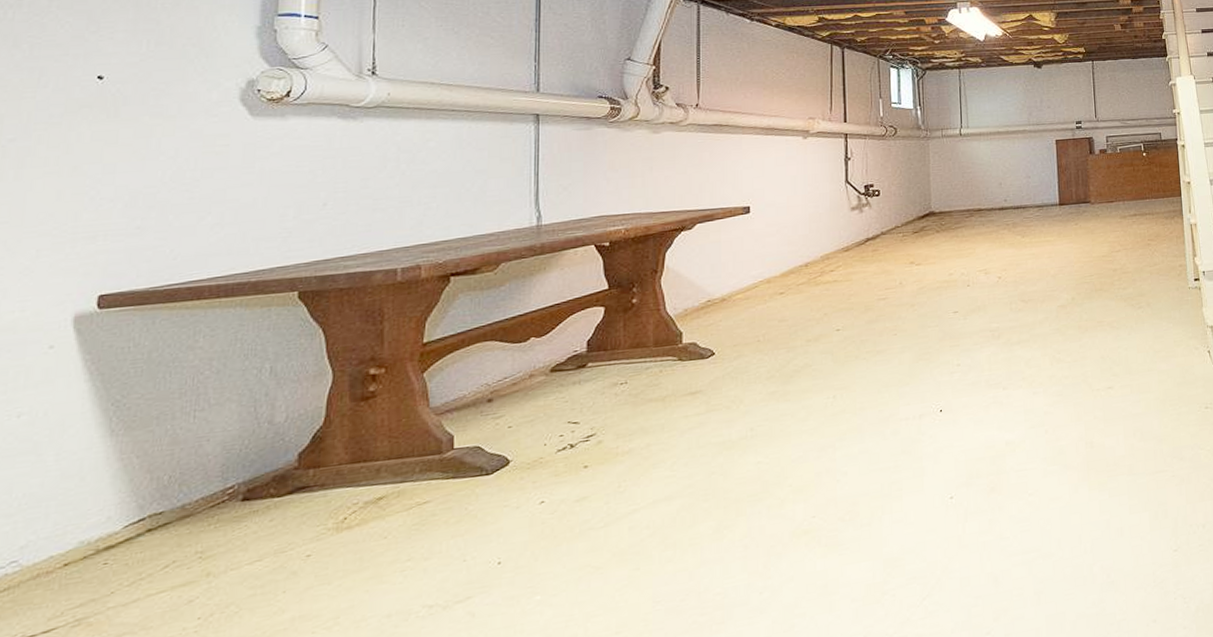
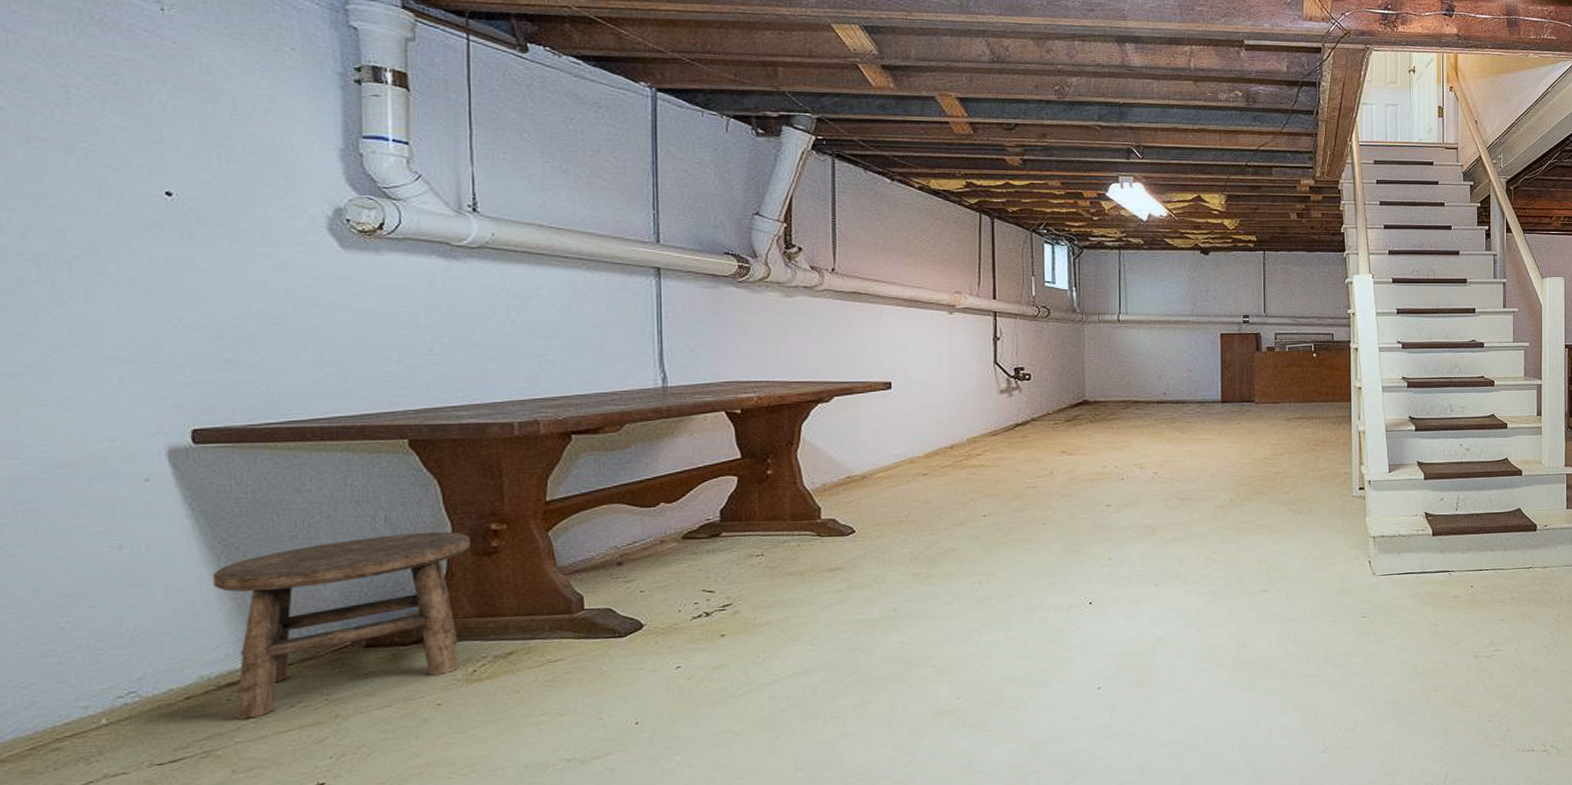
stool: none [102,379,349,584] -> present [212,532,470,720]

